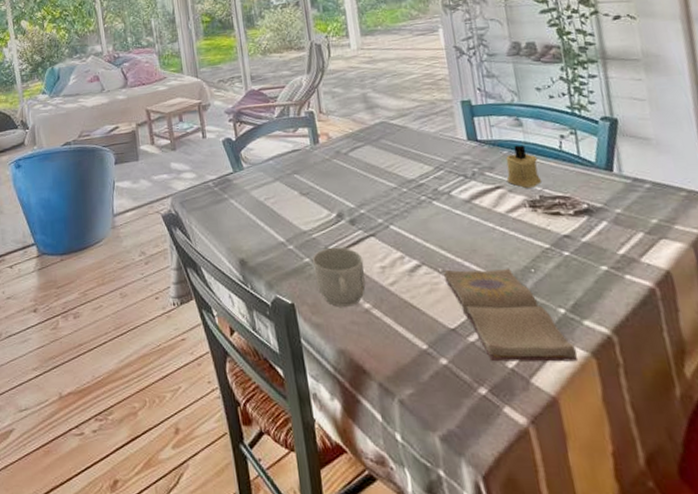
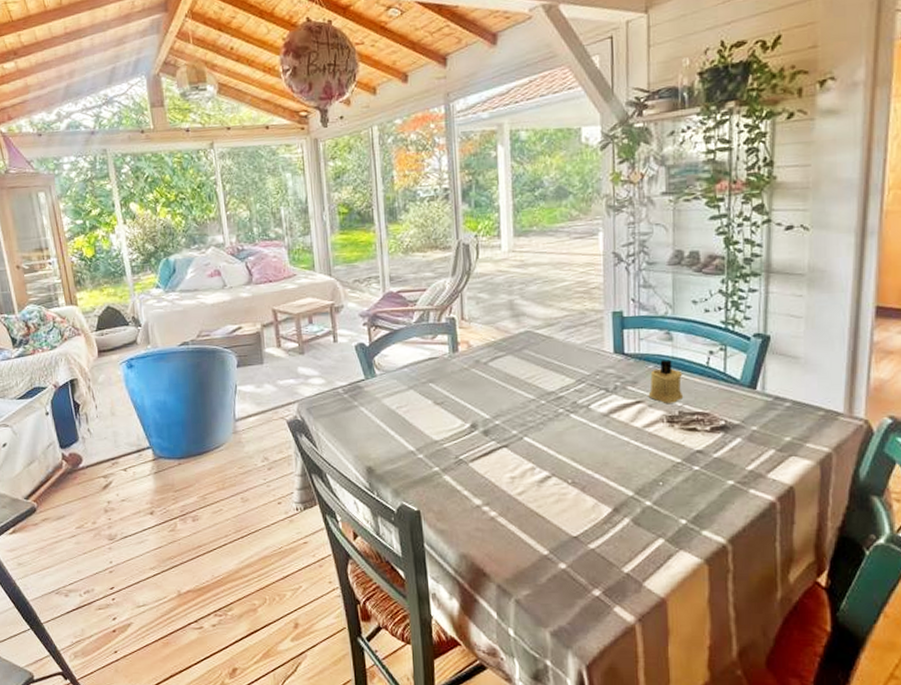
mug: present [313,247,366,307] -> none [442,457,494,514]
diary: present [443,268,579,362] -> none [572,480,692,568]

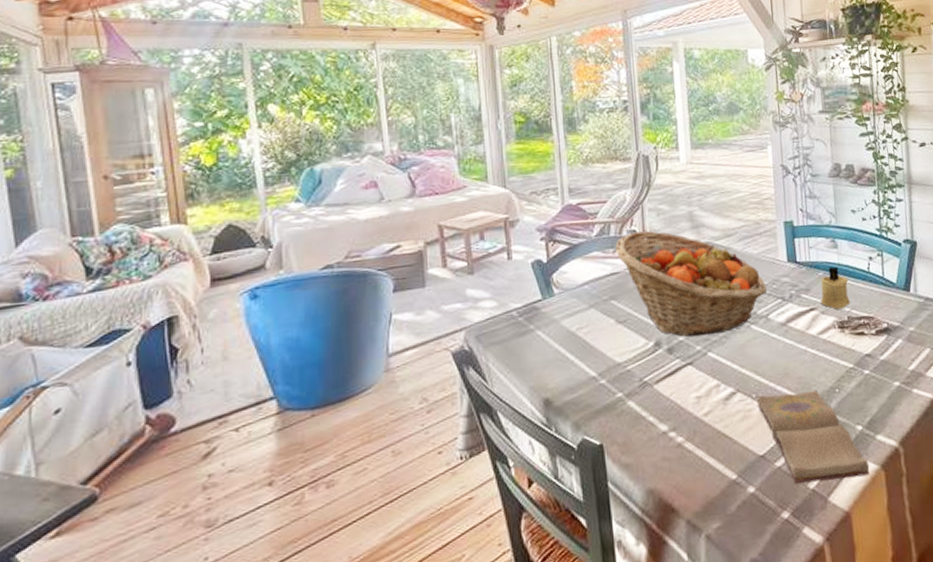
fruit basket: none [434,318,589,422] -> present [615,231,767,337]
diary: none [572,480,692,568] -> present [756,389,870,485]

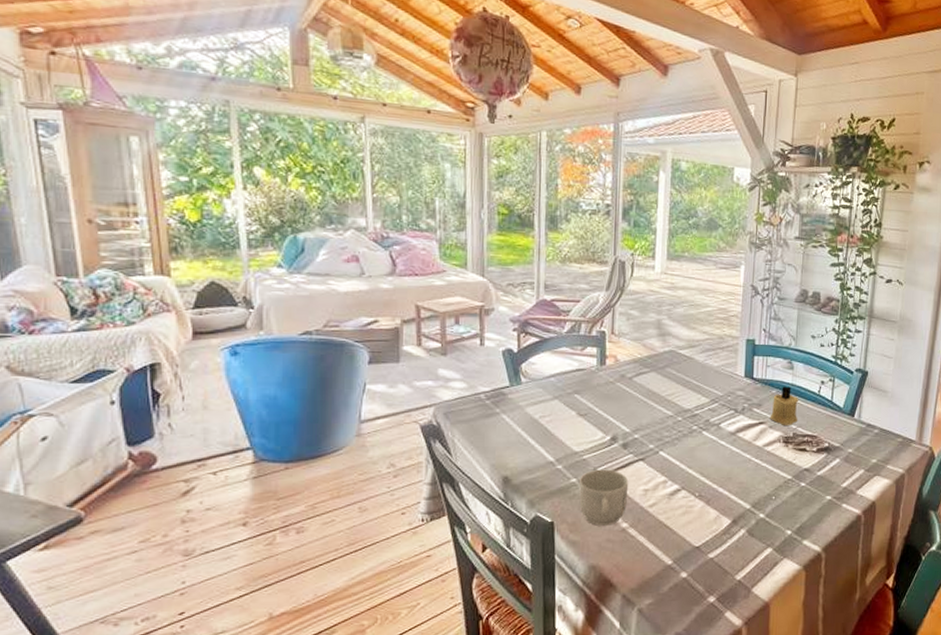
fruit basket: present [615,231,767,337] -> none [583,333,722,436]
mug: none [626,378,680,444] -> present [579,469,629,526]
diary: present [756,389,870,485] -> none [698,494,793,575]

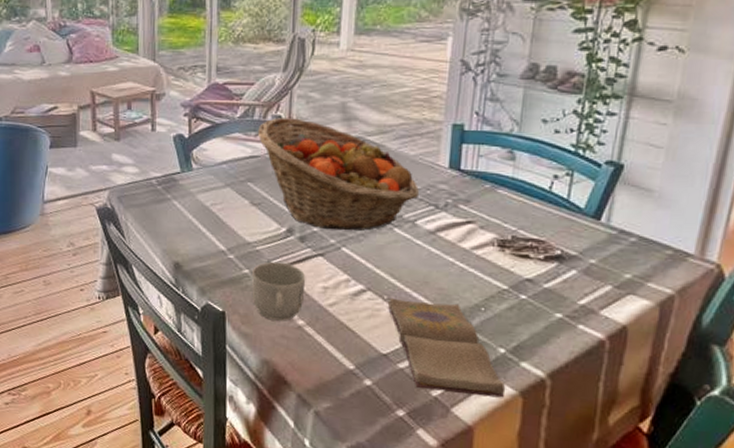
fruit basket: none [583,333,722,436] -> present [257,118,419,231]
diary: none [698,494,793,575] -> present [387,297,506,398]
candle: present [770,386,799,425] -> none [480,180,522,227]

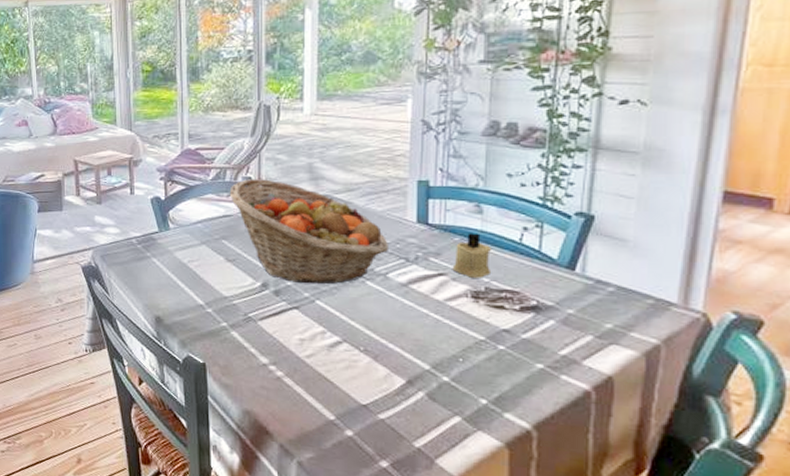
mug: present [251,261,306,321] -> none [230,315,282,373]
diary: present [387,297,506,398] -> none [364,349,491,450]
candle: none [480,180,522,227] -> present [452,233,492,278]

